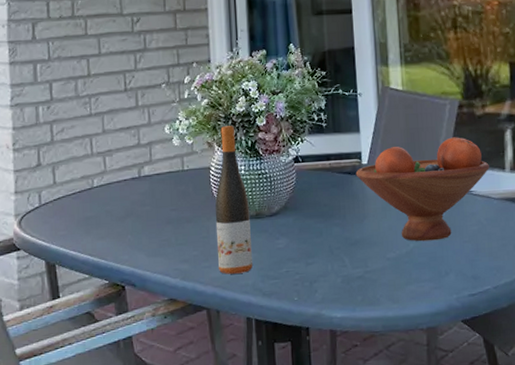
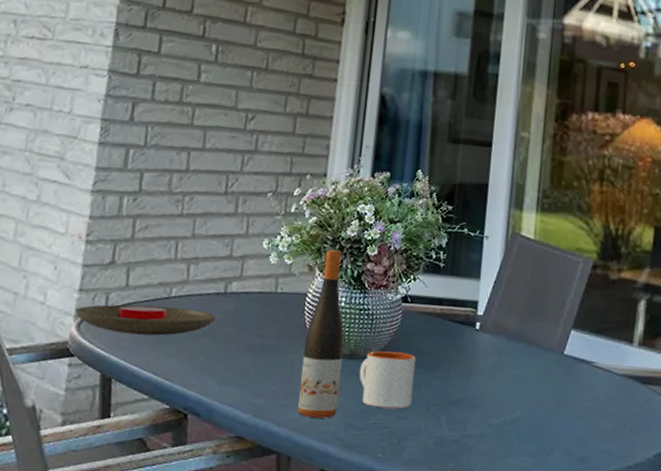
plate: none [15,195,135,225] -> present [75,304,216,336]
mug: none [266,206,317,258] -> present [359,351,416,409]
fruit bowl: present [355,137,489,242] -> none [468,299,616,412]

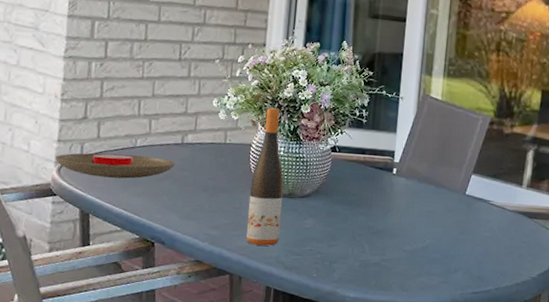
mug: present [359,351,416,409] -> none [296,191,344,238]

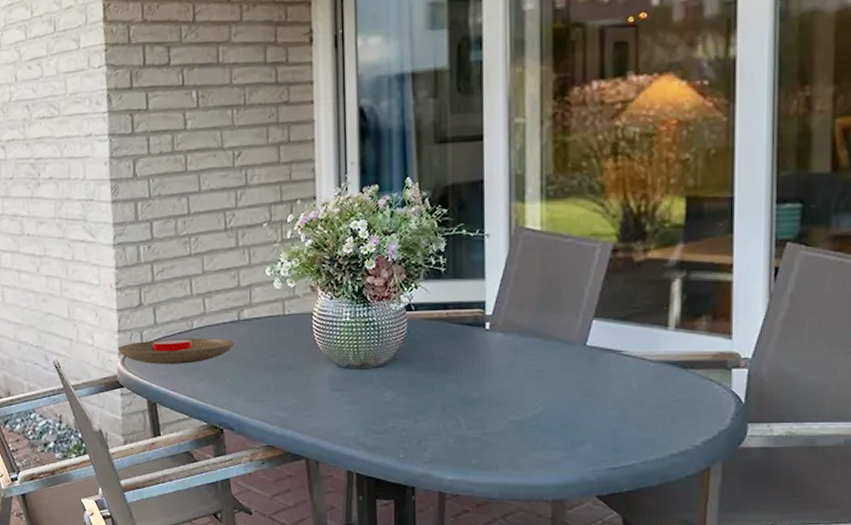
wine bottle: present [246,108,284,246] -> none [316,269,355,425]

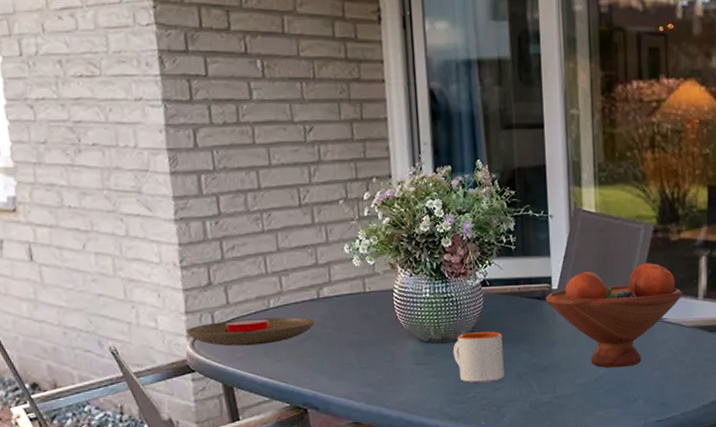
mug: none [372,359,427,413] -> present [453,331,504,383]
fruit bowl: none [477,287,647,405] -> present [545,263,682,368]

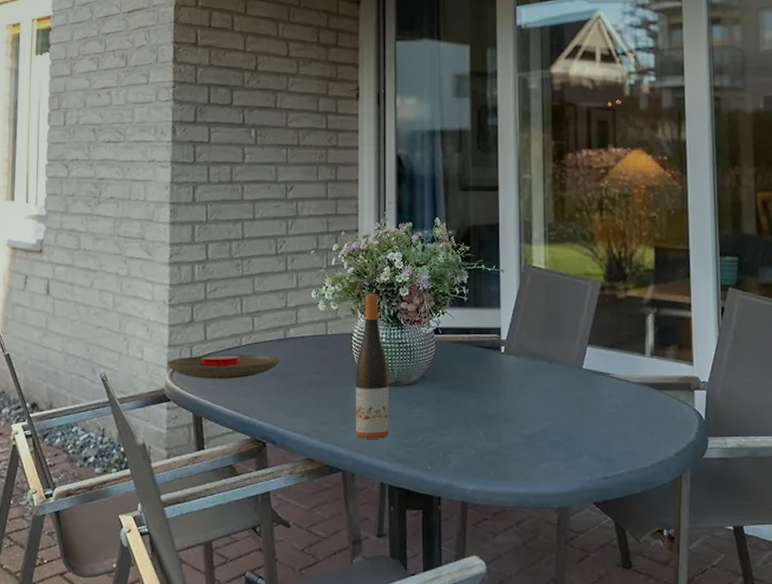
wine bottle: none [399,246,439,399] -> present [355,294,388,439]
mug: present [453,331,504,383] -> none [404,378,452,427]
fruit bowl: present [545,263,682,368] -> none [494,318,629,421]

